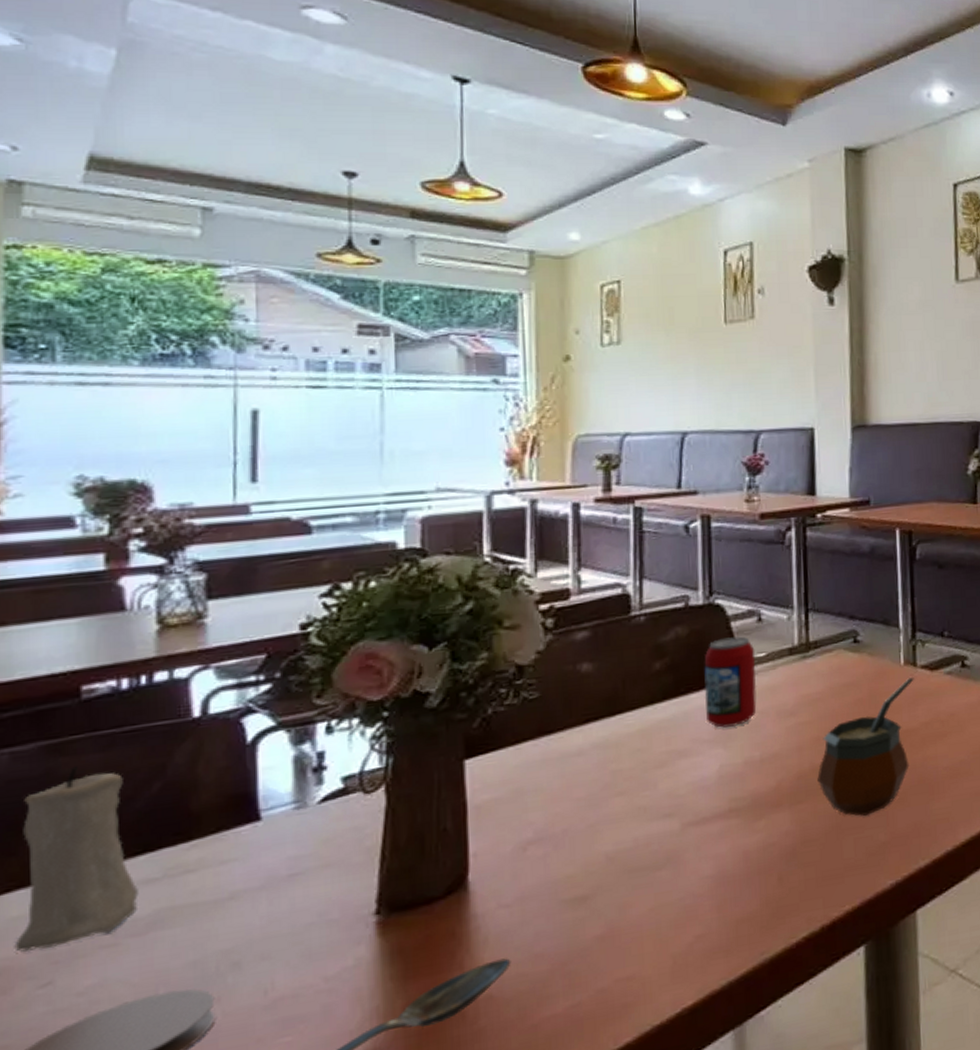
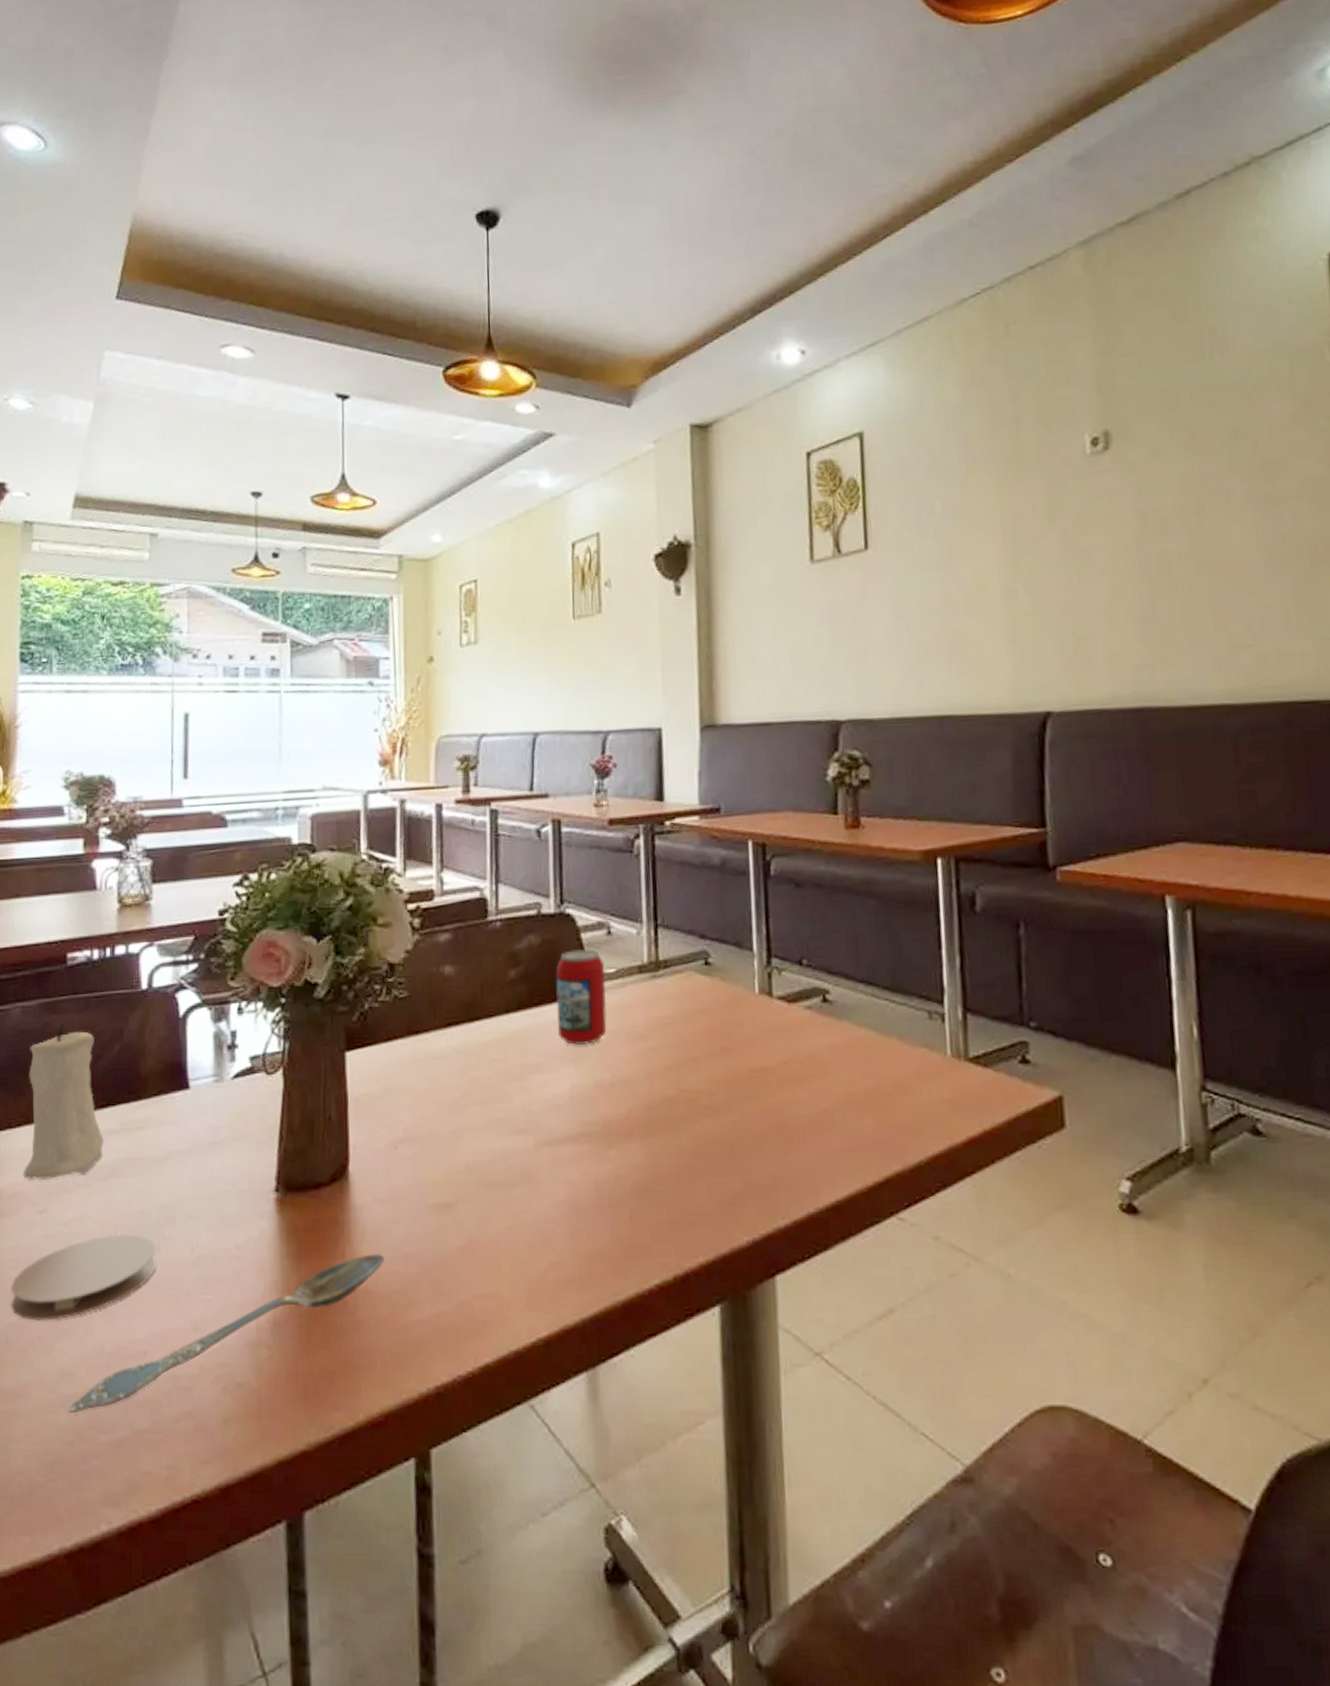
gourd: present [817,677,914,817] -> none [668,1009,770,1160]

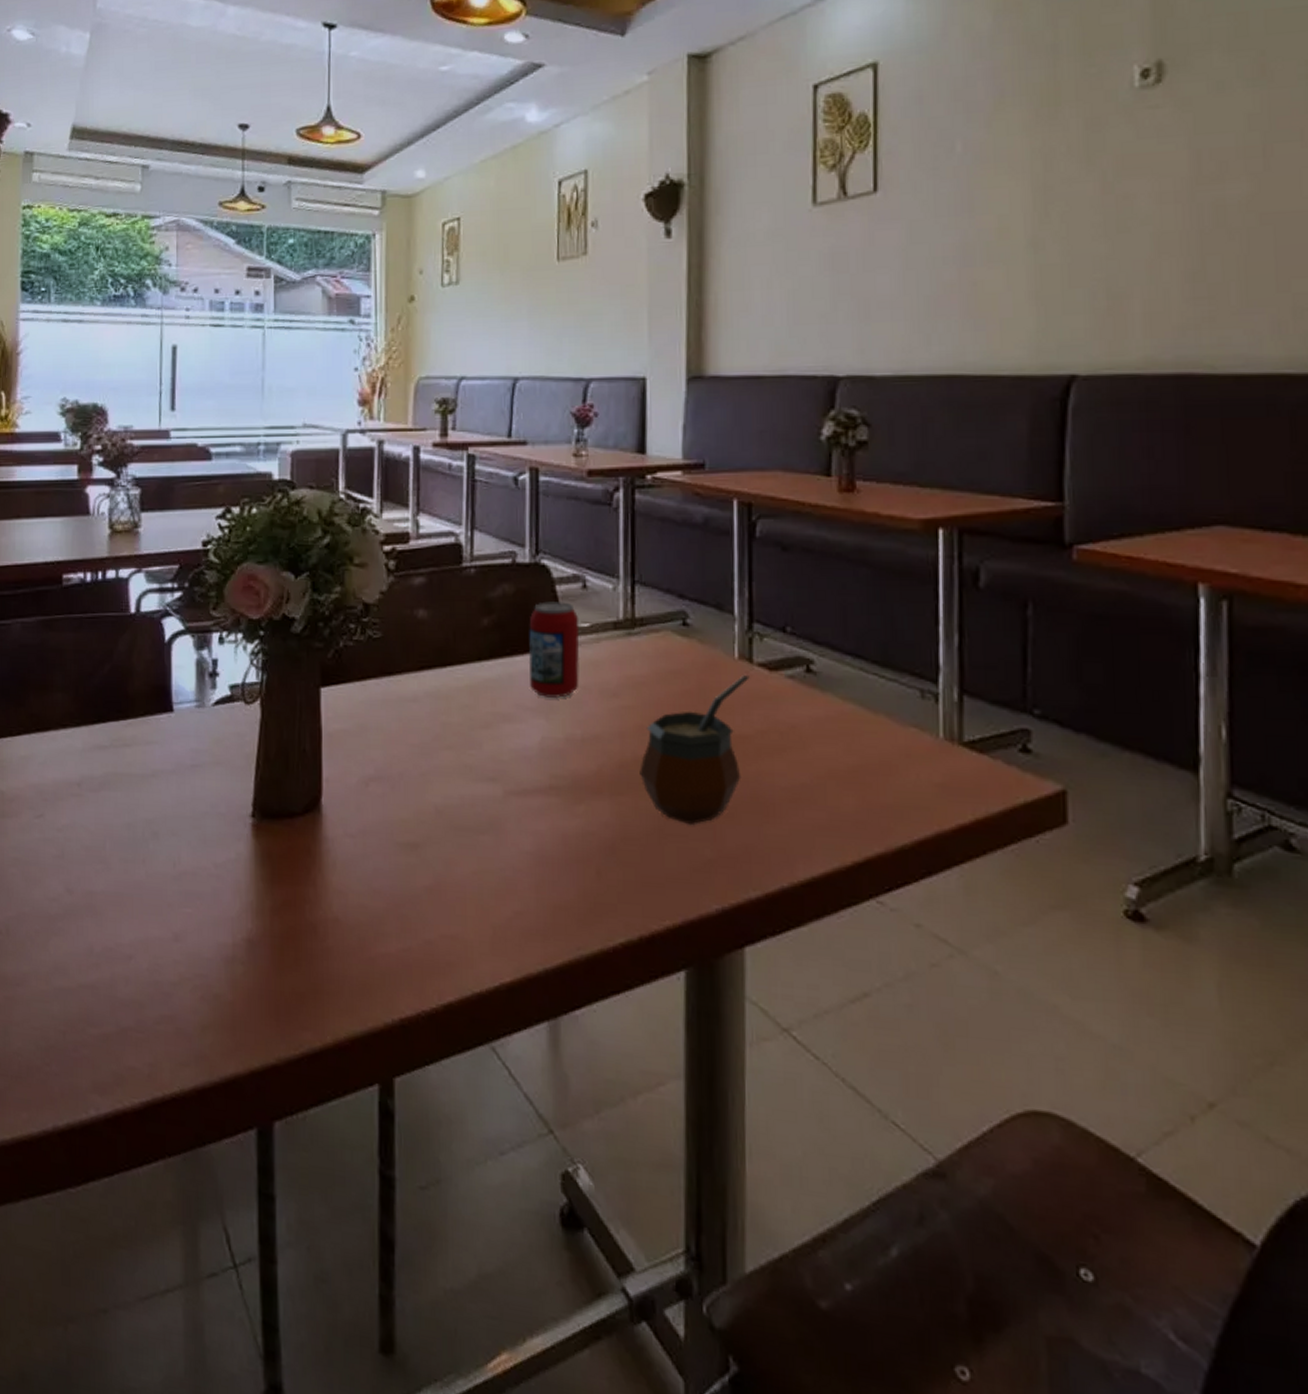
coaster: present [11,1233,157,1321] -> none [11,843,142,918]
candle: present [22,1023,104,1180] -> none [22,641,95,787]
spoon: present [69,1254,385,1414] -> none [62,885,354,1006]
gourd: none [668,1009,770,1160] -> present [640,675,750,826]

